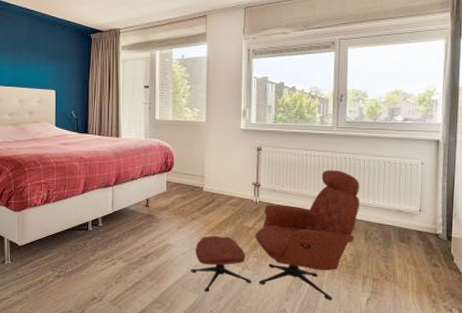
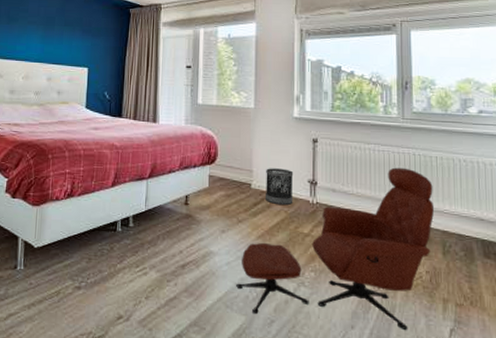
wastebasket: none [216,173,240,205] -> present [266,168,294,206]

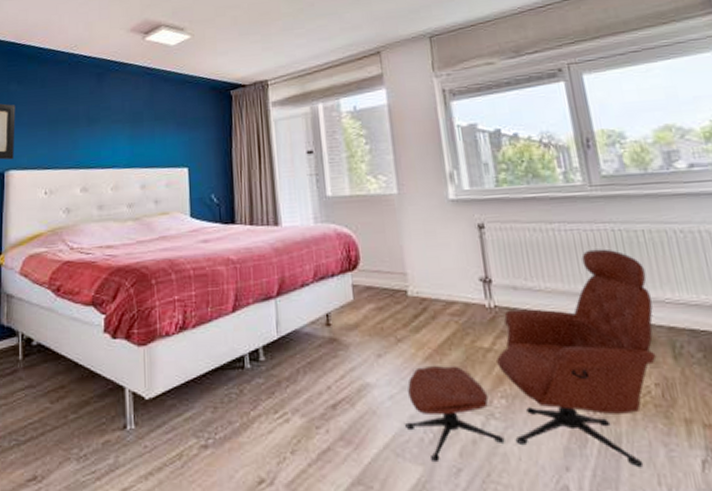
wastebasket: present [266,168,294,206] -> none [423,266,464,315]

